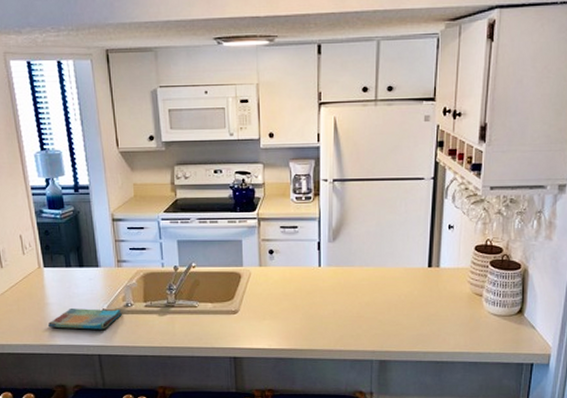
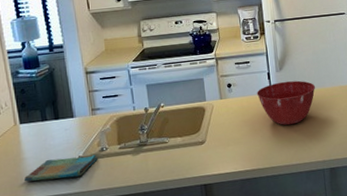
mixing bowl: none [303,254,375,306] -> present [257,80,316,125]

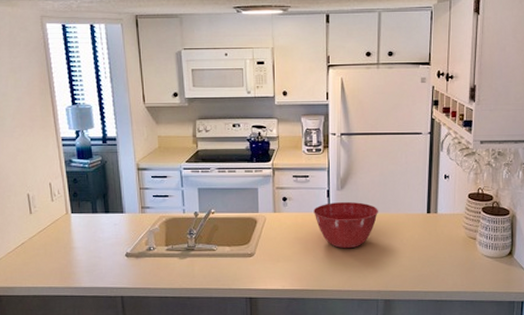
dish towel: present [25,155,98,182] -> none [74,252,144,272]

